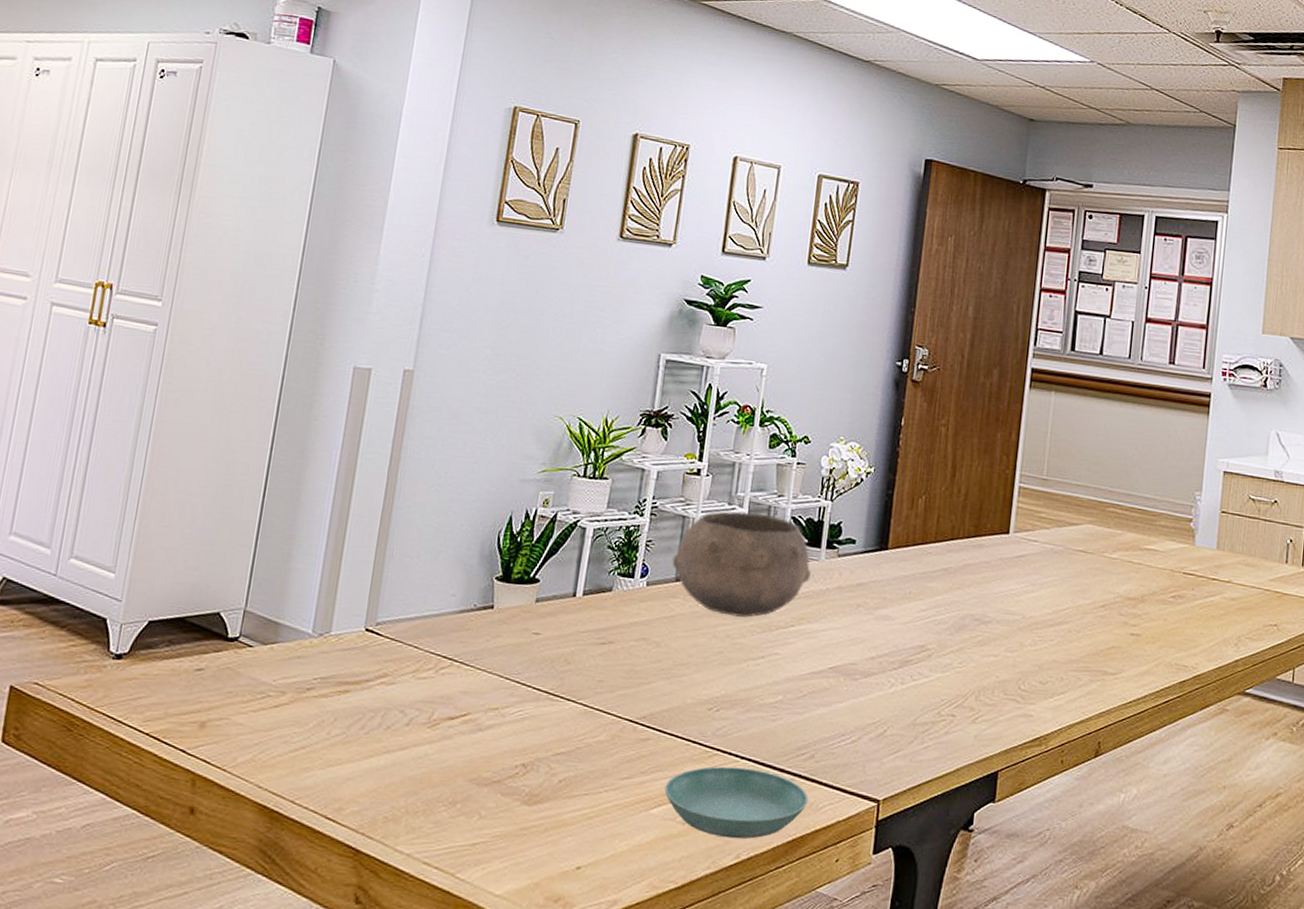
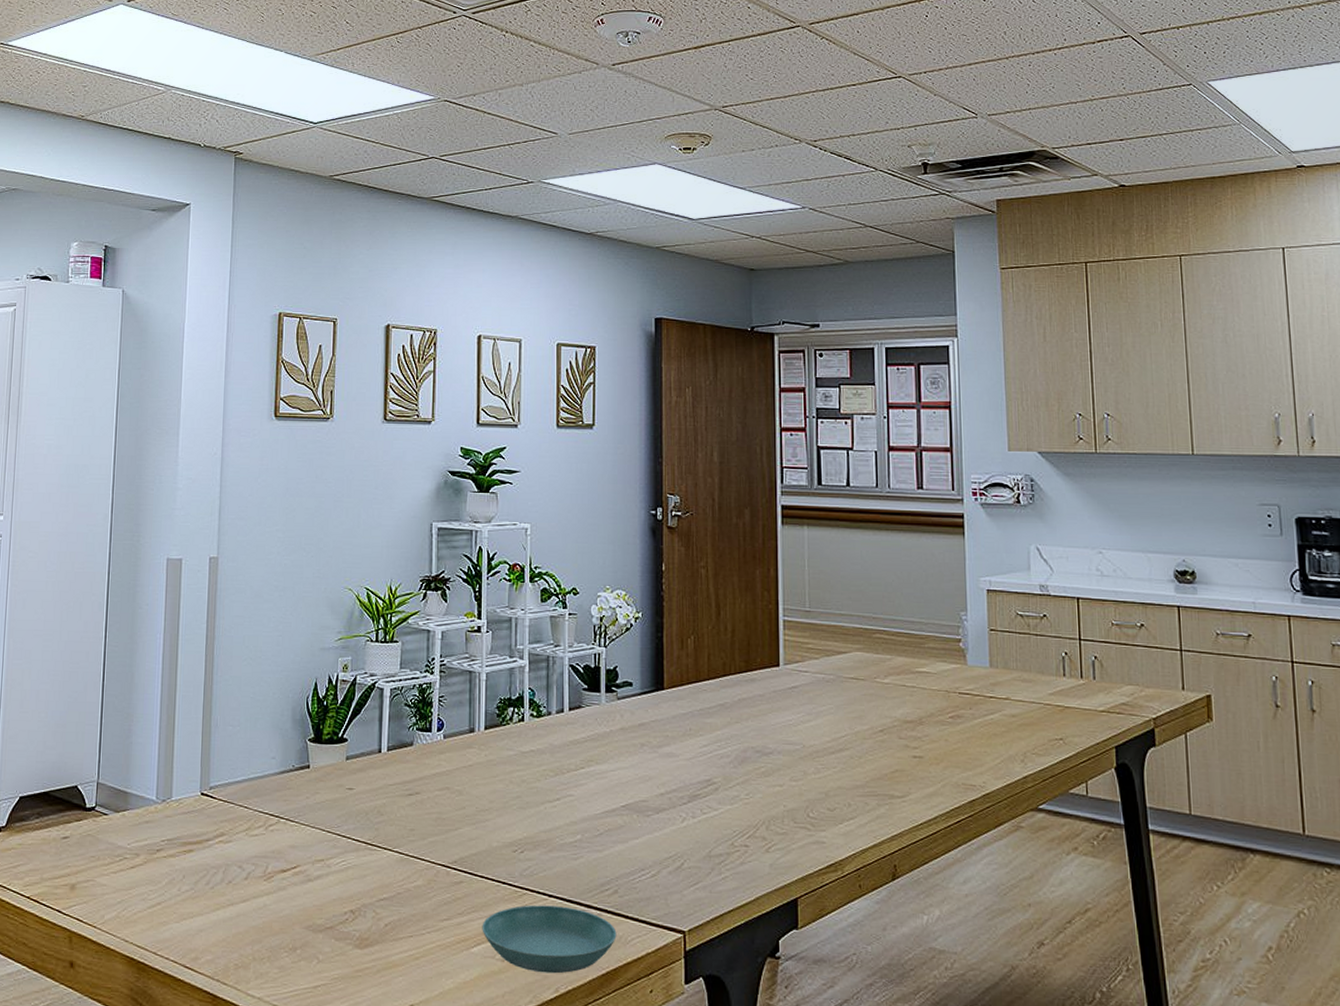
bowl: present [672,511,811,618] -> none [464,664,594,762]

